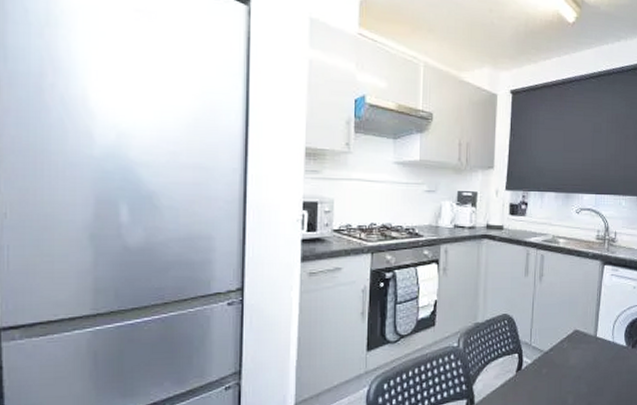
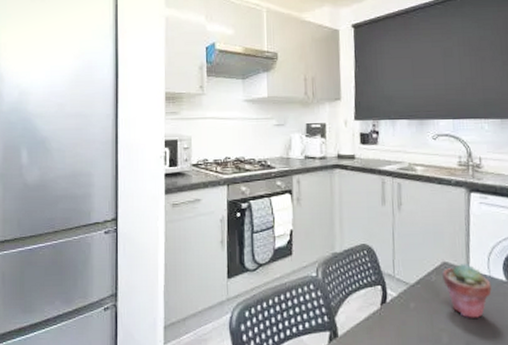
potted succulent: none [573,331,614,381] -> present [442,264,492,318]

